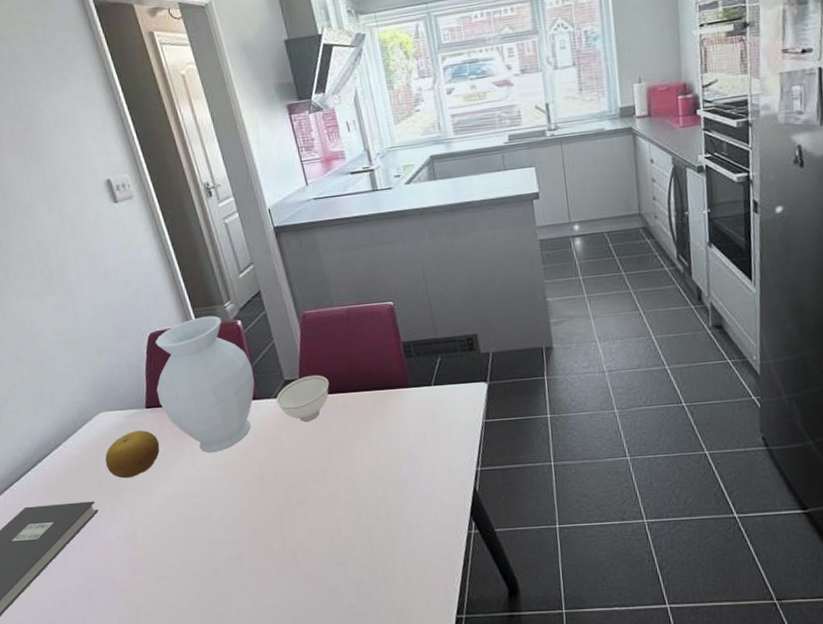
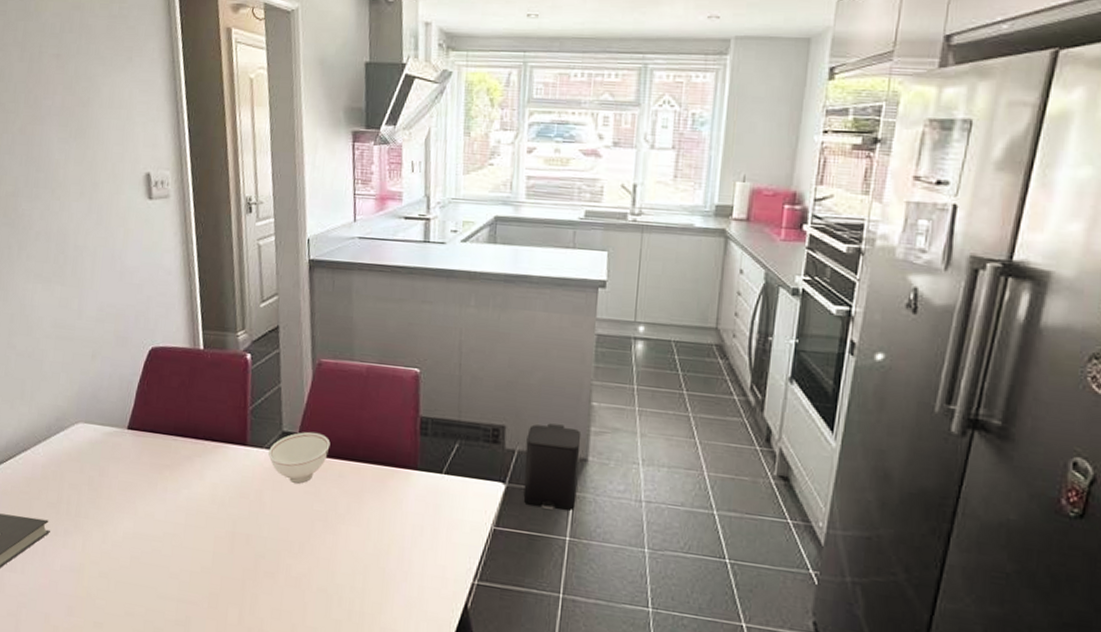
fruit: present [105,430,160,479] -> none [70,451,133,504]
vase: present [155,315,255,452] -> none [143,341,252,496]
pedal bin: none [497,323,550,397] -> present [523,423,582,511]

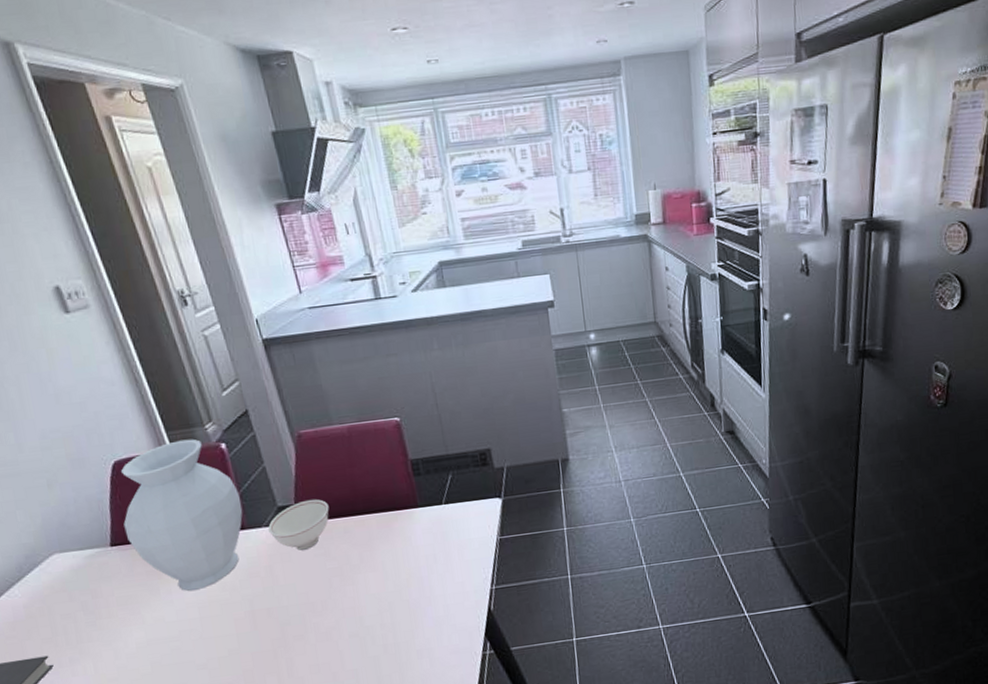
vase: none [143,341,252,496] -> present [120,438,243,591]
pedal bin: present [523,423,582,511] -> none [511,435,566,511]

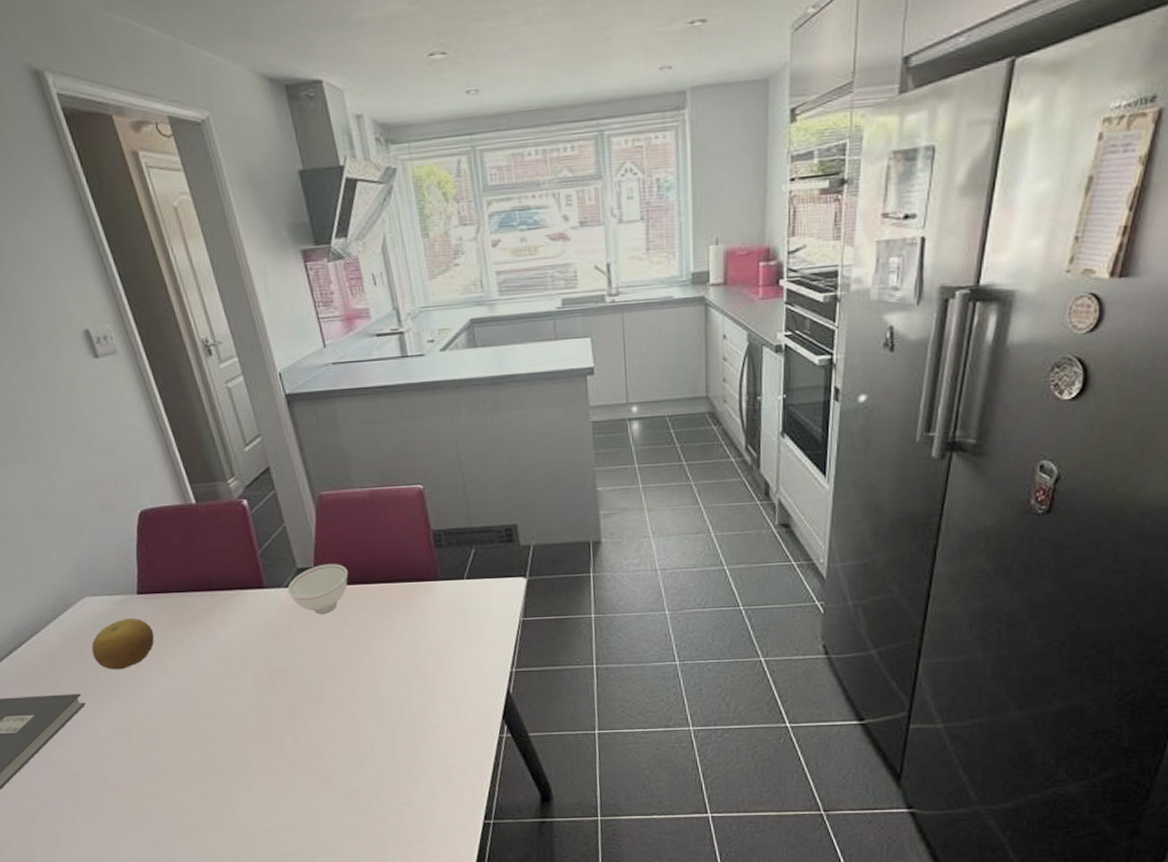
fruit: none [60,571,129,627] -> present [91,618,155,670]
vase: present [120,438,243,591] -> none [146,493,264,644]

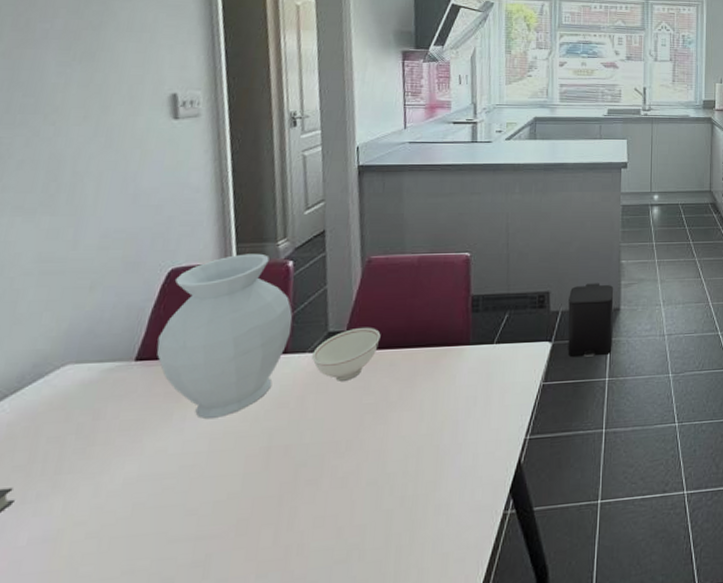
fruit: present [91,618,155,670] -> none [49,389,140,455]
vase: none [146,493,264,644] -> present [156,253,293,418]
pedal bin: none [539,514,596,594] -> present [568,283,614,358]

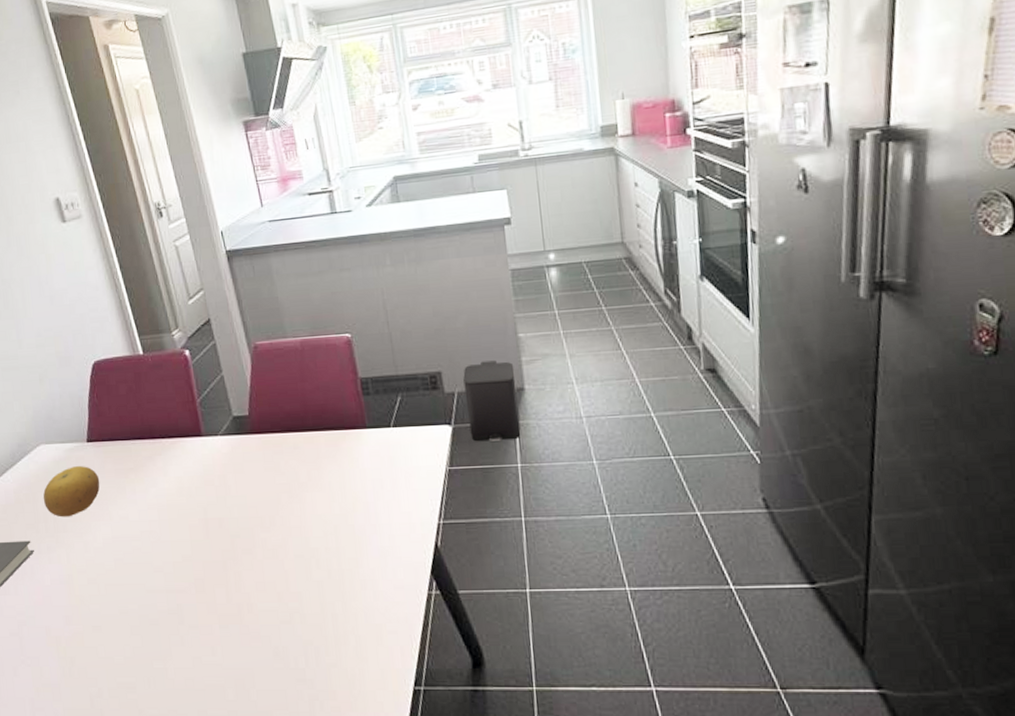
fruit: none [49,389,140,455] -> present [43,466,100,518]
vase: present [156,253,293,418] -> none [98,344,202,492]
bowl: present [312,327,381,381] -> none [223,411,281,462]

